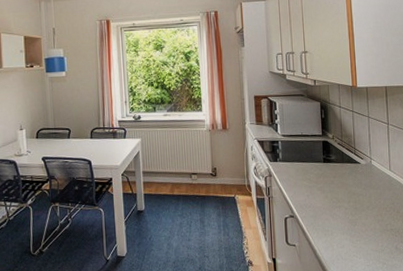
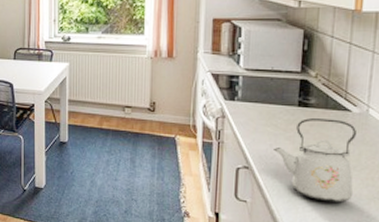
kettle: none [310,170,370,238] -> present [274,117,358,202]

